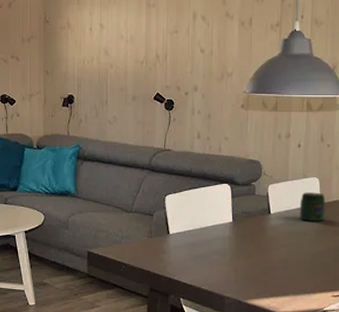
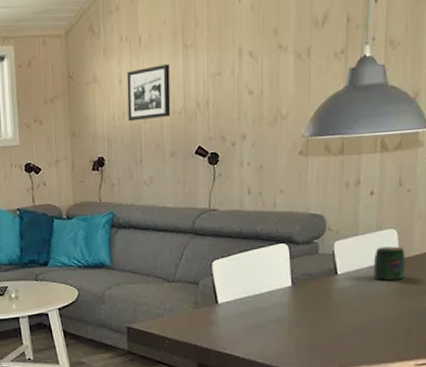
picture frame: none [97,19,134,65] -> present [126,64,171,121]

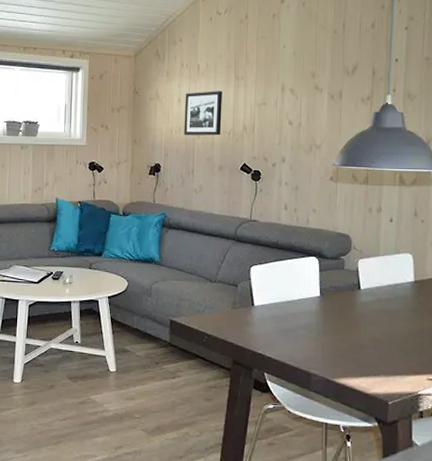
jar: present [373,246,405,281] -> none [392,268,419,300]

